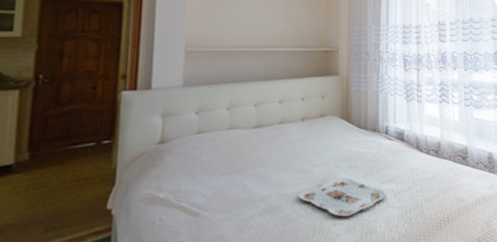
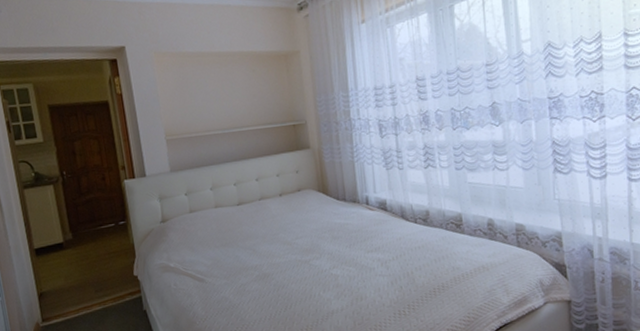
serving tray: present [298,177,386,217] -> none [286,247,373,284]

